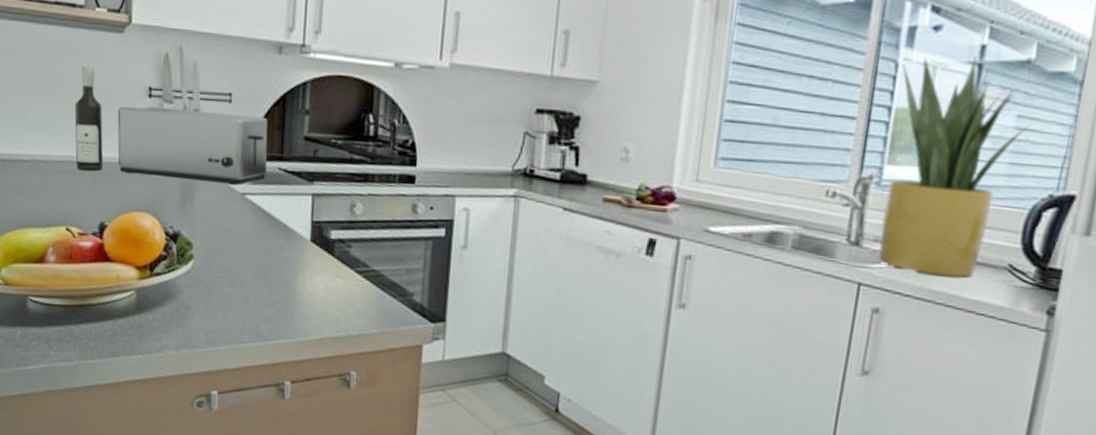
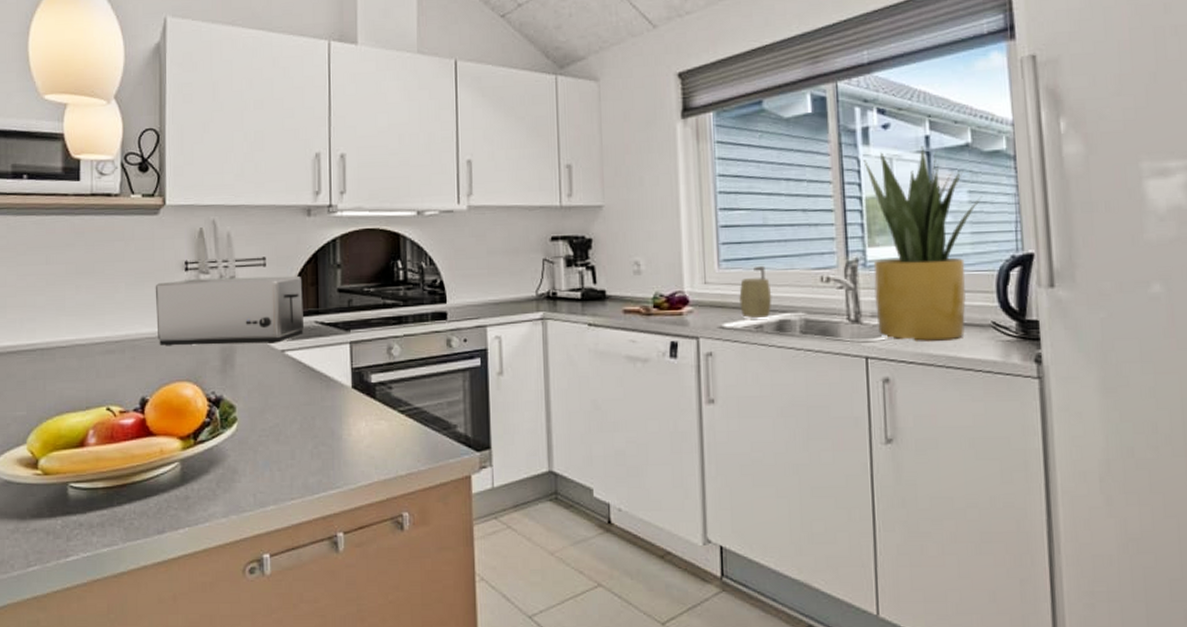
bottle: present [74,66,104,172] -> none [112,249,143,350]
soap dispenser: none [730,169,769,227] -> present [739,265,772,318]

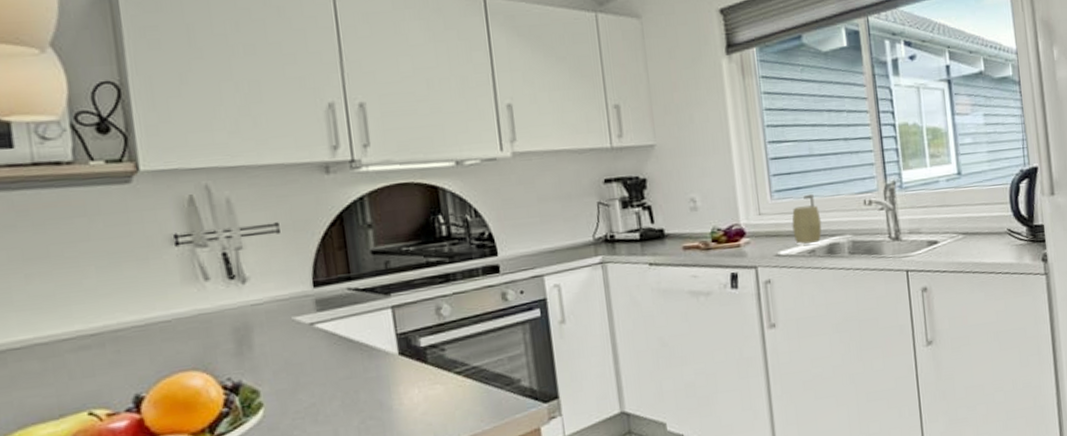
toaster: present [155,275,305,346] -> none [136,240,336,335]
planter: present [863,146,983,341] -> none [895,75,996,252]

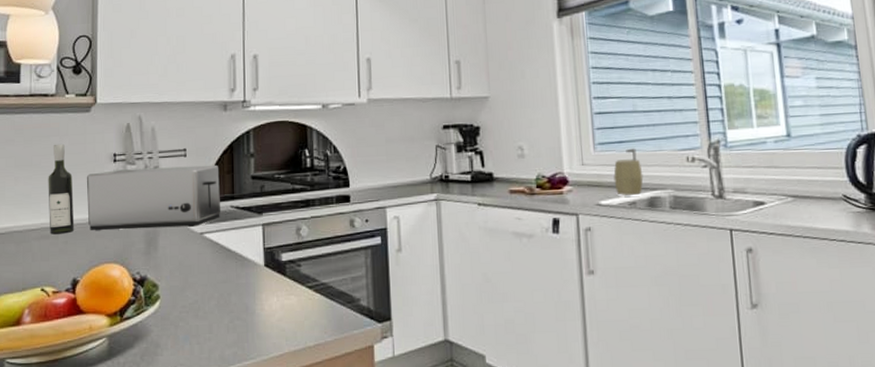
bottle: none [77,226,129,345] -> present [48,143,75,236]
toaster: none [136,240,336,335] -> present [86,164,221,231]

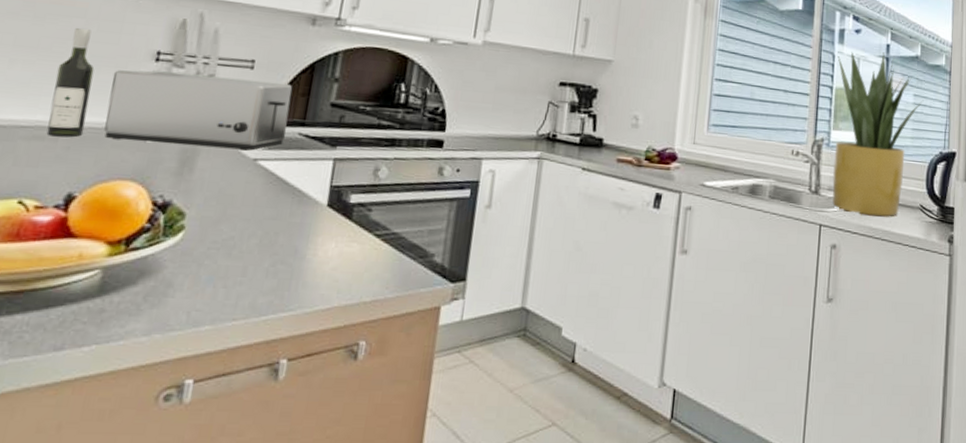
soap dispenser: present [613,148,644,196] -> none [721,134,750,180]
planter: none [721,38,829,214] -> present [832,52,924,217]

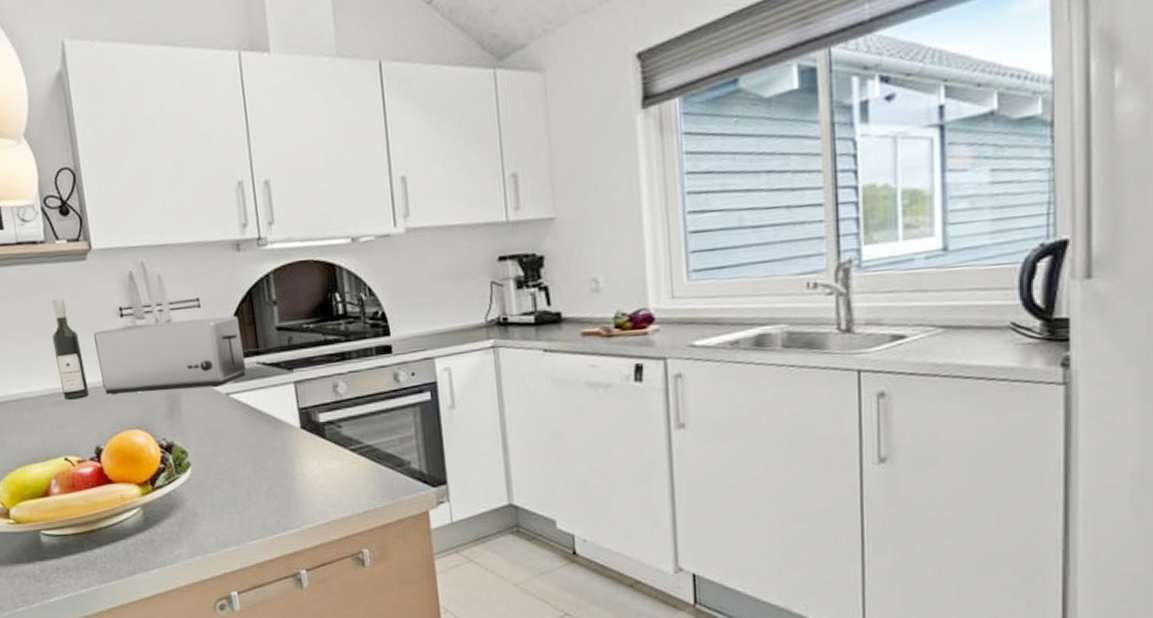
planter: present [832,52,924,217] -> none [861,118,1009,350]

